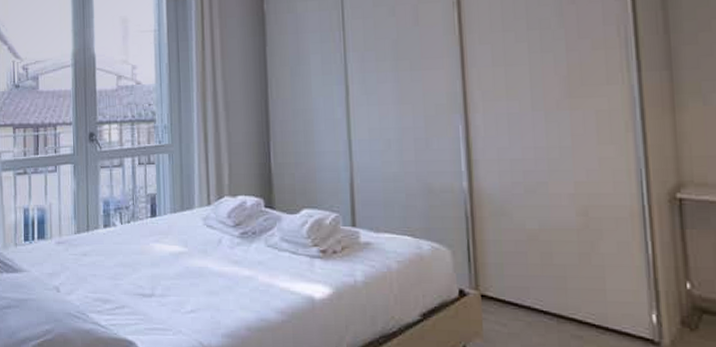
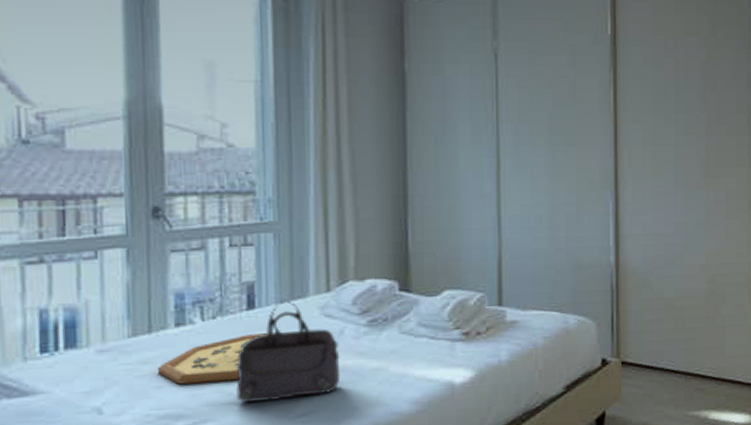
decorative tray: none [92,238,166,276] -> present [157,333,268,385]
handbag: none [144,211,220,297] -> present [236,301,341,402]

